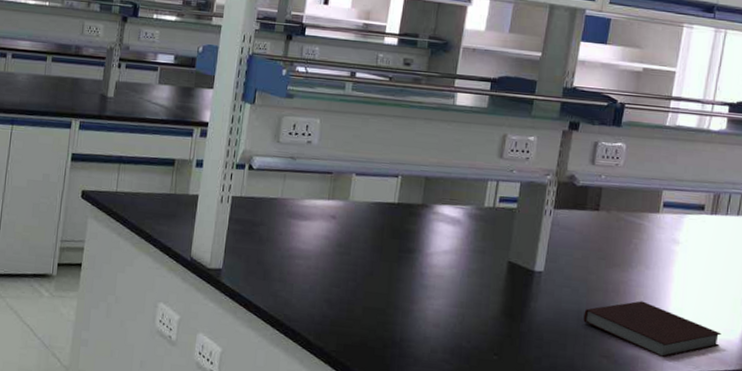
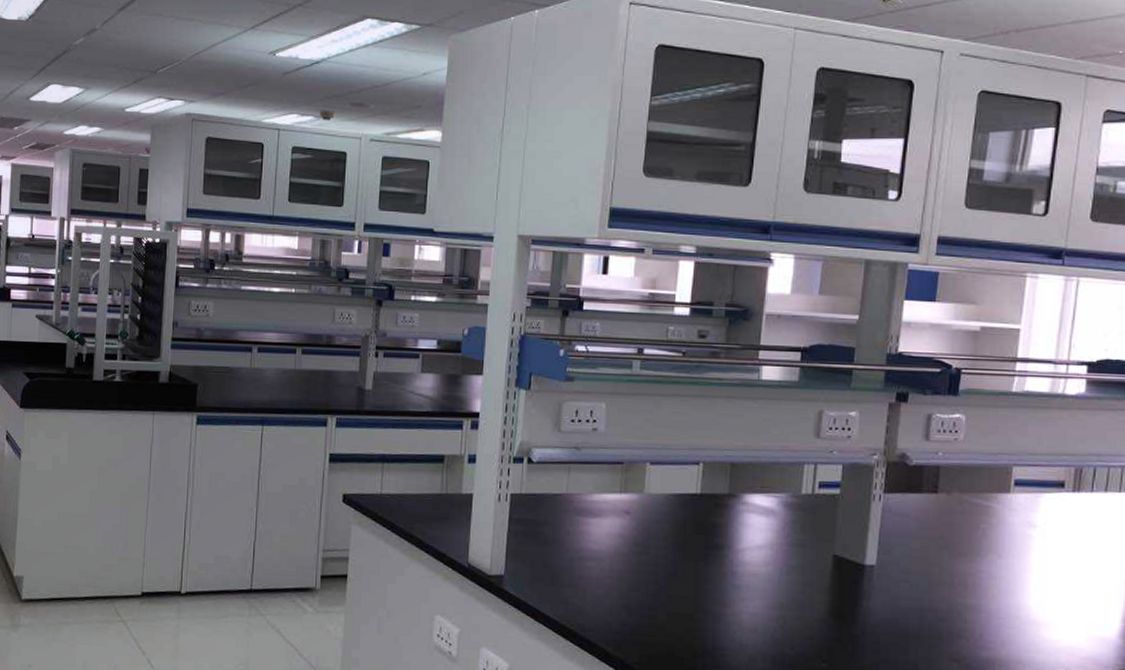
notebook: present [583,301,722,358] -> none [926,595,1094,660]

